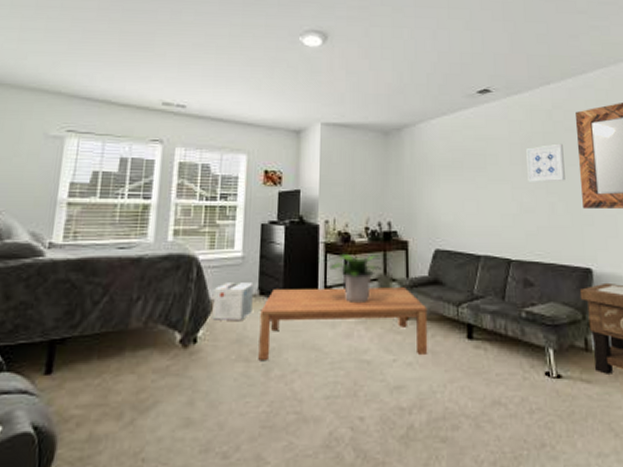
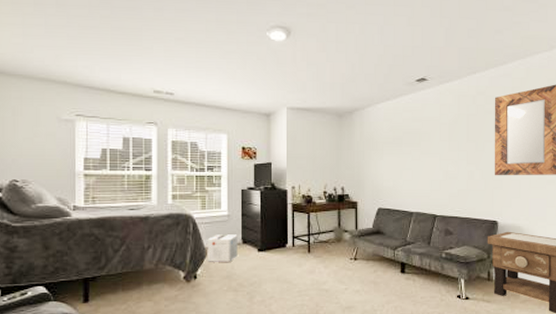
coffee table: present [258,287,428,360] -> none [244,236,371,290]
potted plant: present [328,253,380,304] -> none [295,211,335,249]
wall art: present [526,143,565,182] -> none [453,123,483,155]

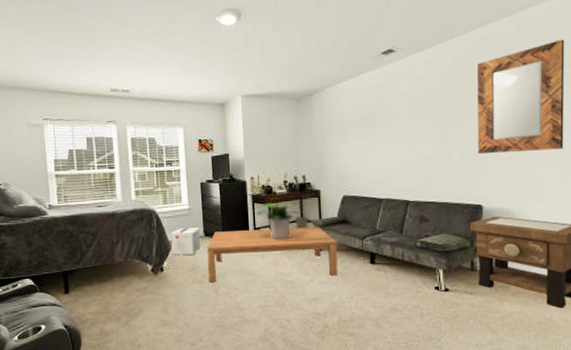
coffee table: none [244,236,371,290] -> present [207,226,338,282]
potted plant: none [295,211,335,249] -> present [256,201,298,241]

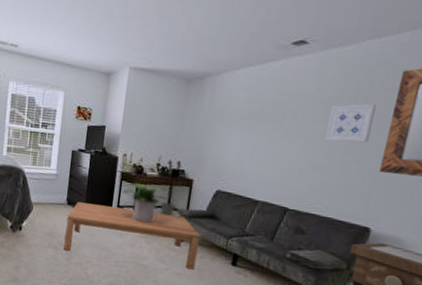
cardboard box: present [170,227,201,255] -> none [32,191,63,220]
wall art: none [427,95,463,134] -> present [325,103,377,143]

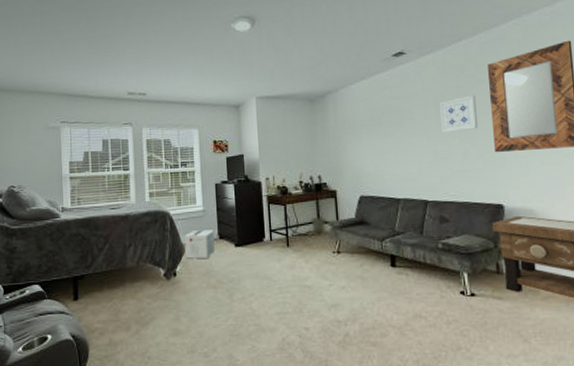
cardboard box: none [32,191,63,220] -> present [184,230,215,259]
coffee table: present [63,202,201,270] -> none [221,228,358,287]
potted plant: present [122,182,167,224] -> none [271,202,314,243]

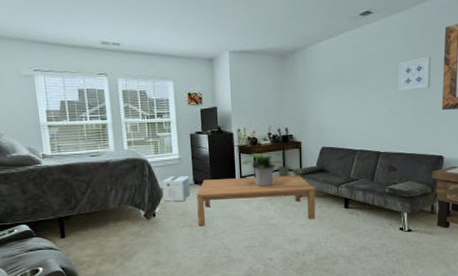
coffee table: none [221,228,358,287] -> present [196,175,316,226]
potted plant: none [271,202,314,243] -> present [242,152,280,188]

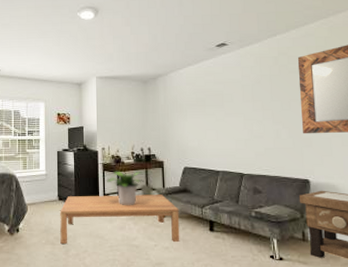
cardboard box: present [162,176,191,202] -> none [28,192,54,217]
wall art: present [399,56,431,91] -> none [256,83,288,114]

